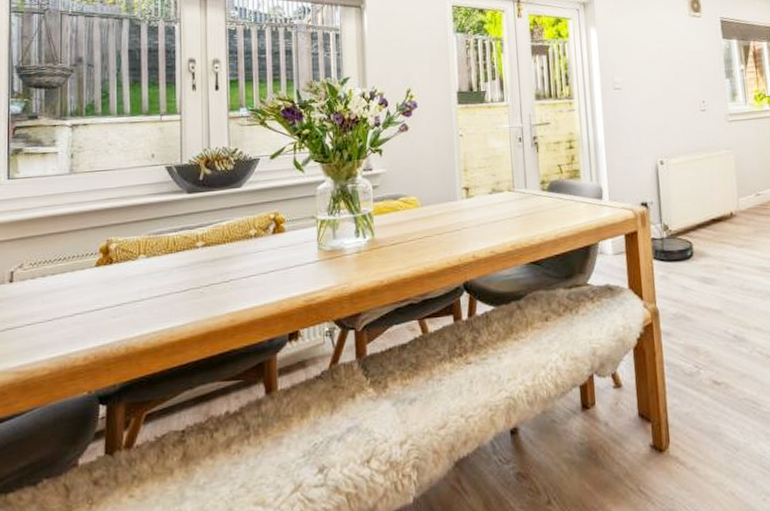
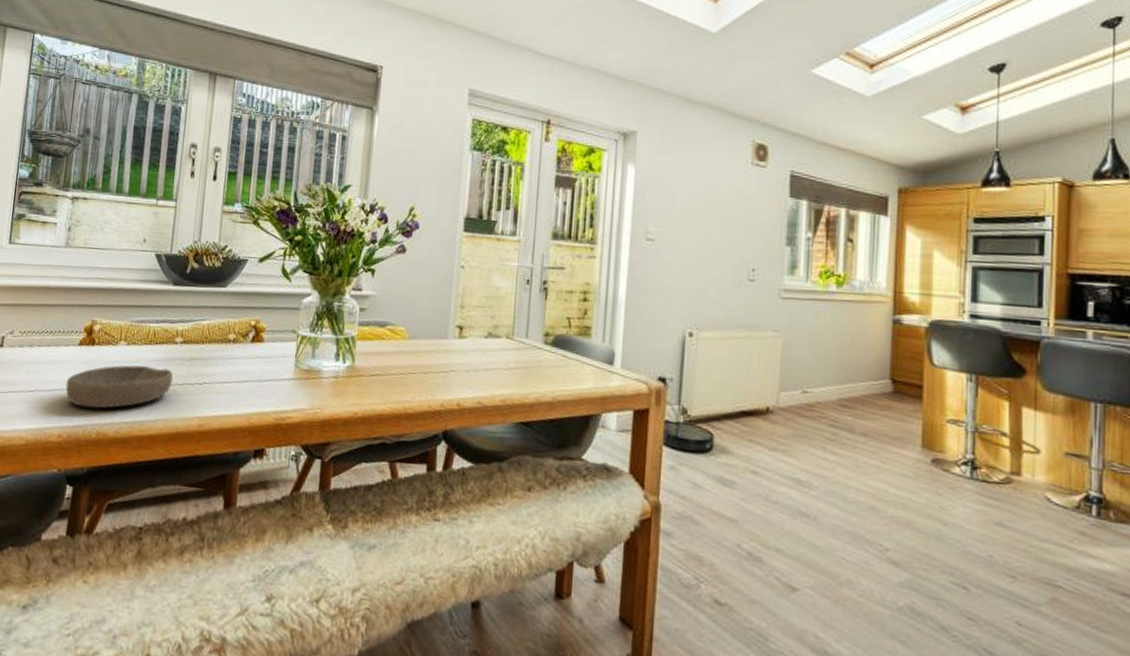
bowl: none [87,273,198,326] -> present [65,365,173,409]

